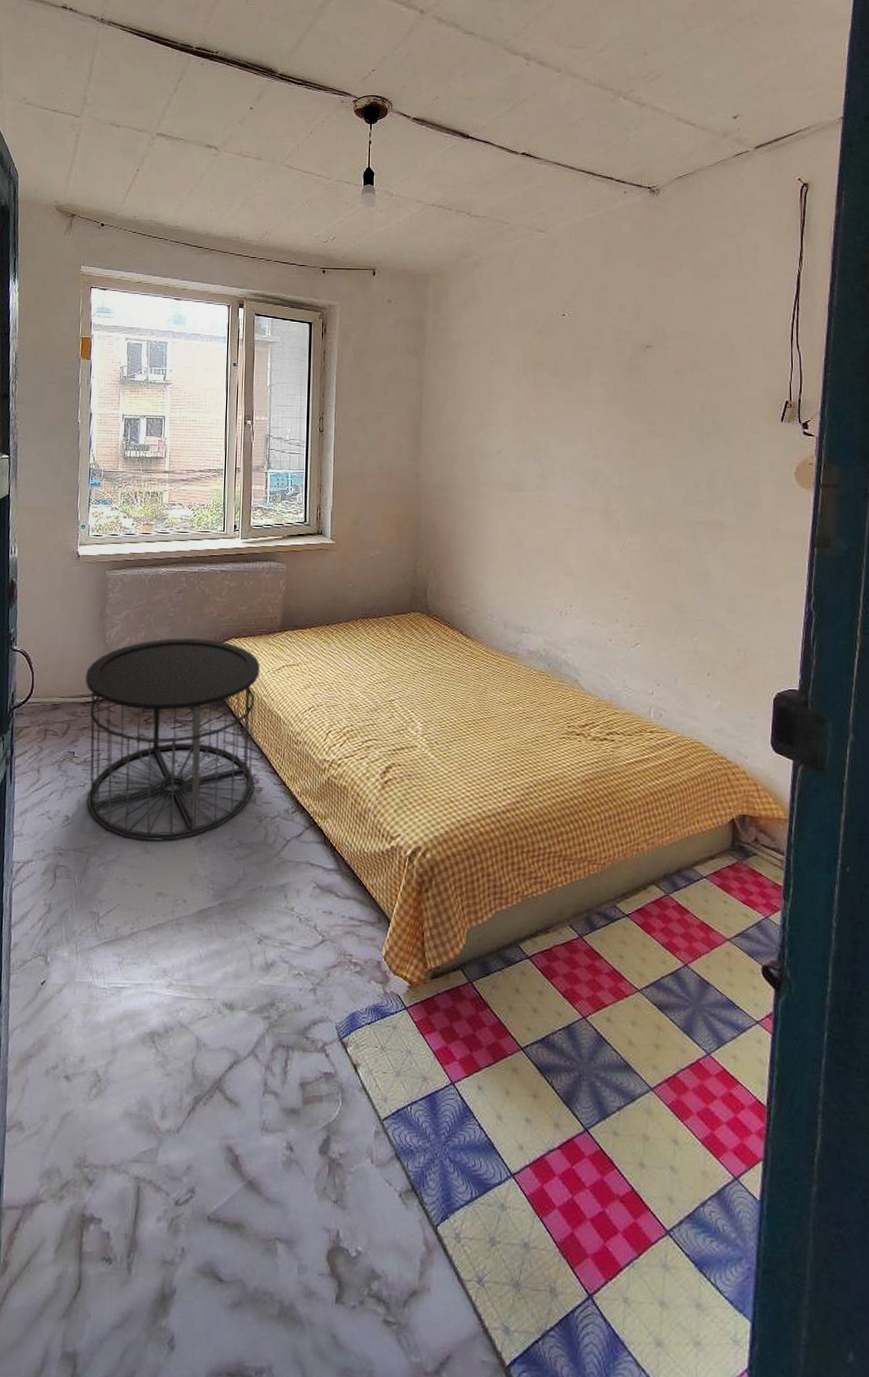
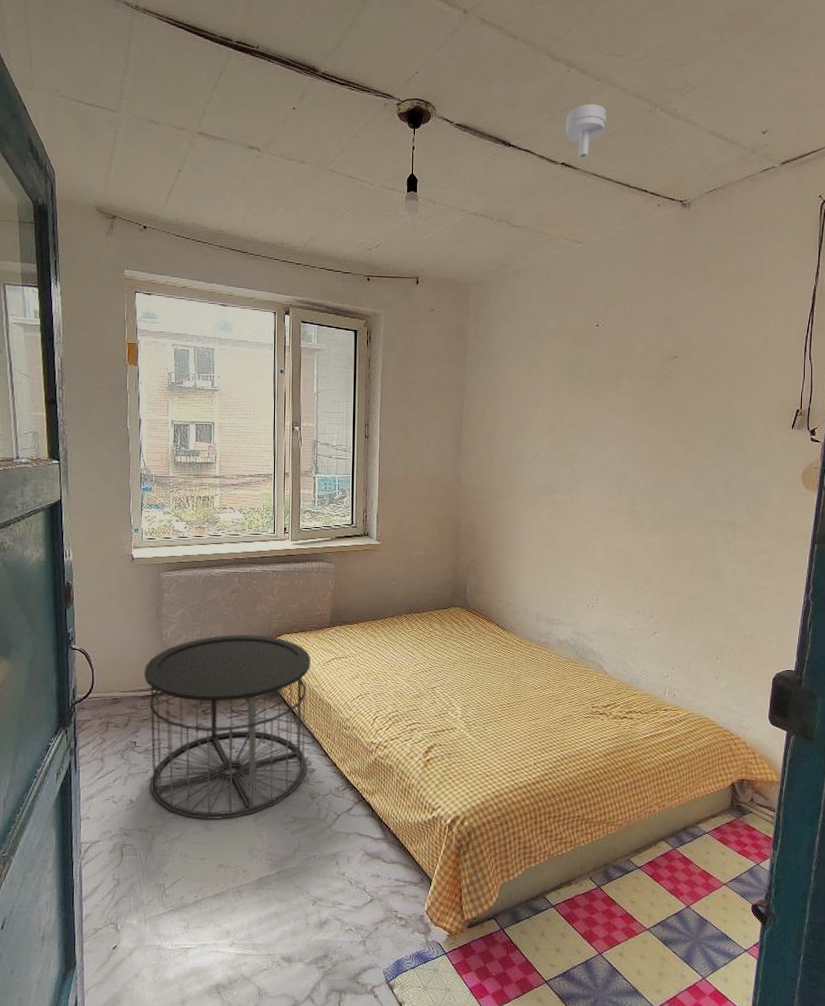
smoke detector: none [525,94,568,148] -> present [565,103,607,158]

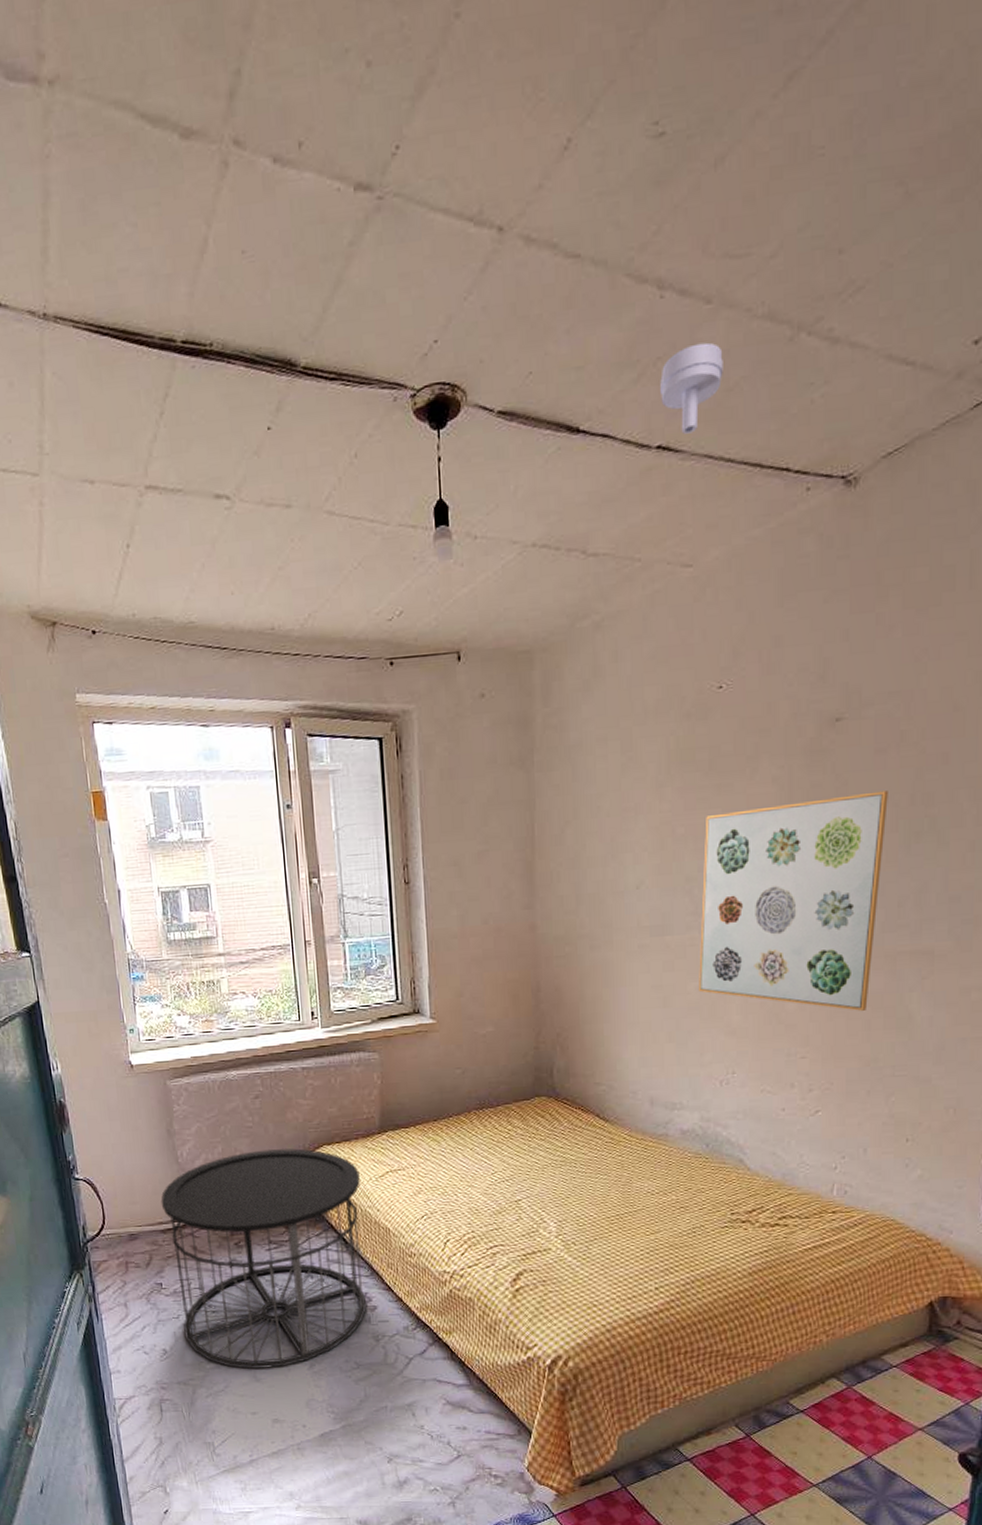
wall art: none [575,408,707,561] -> present [699,791,888,1011]

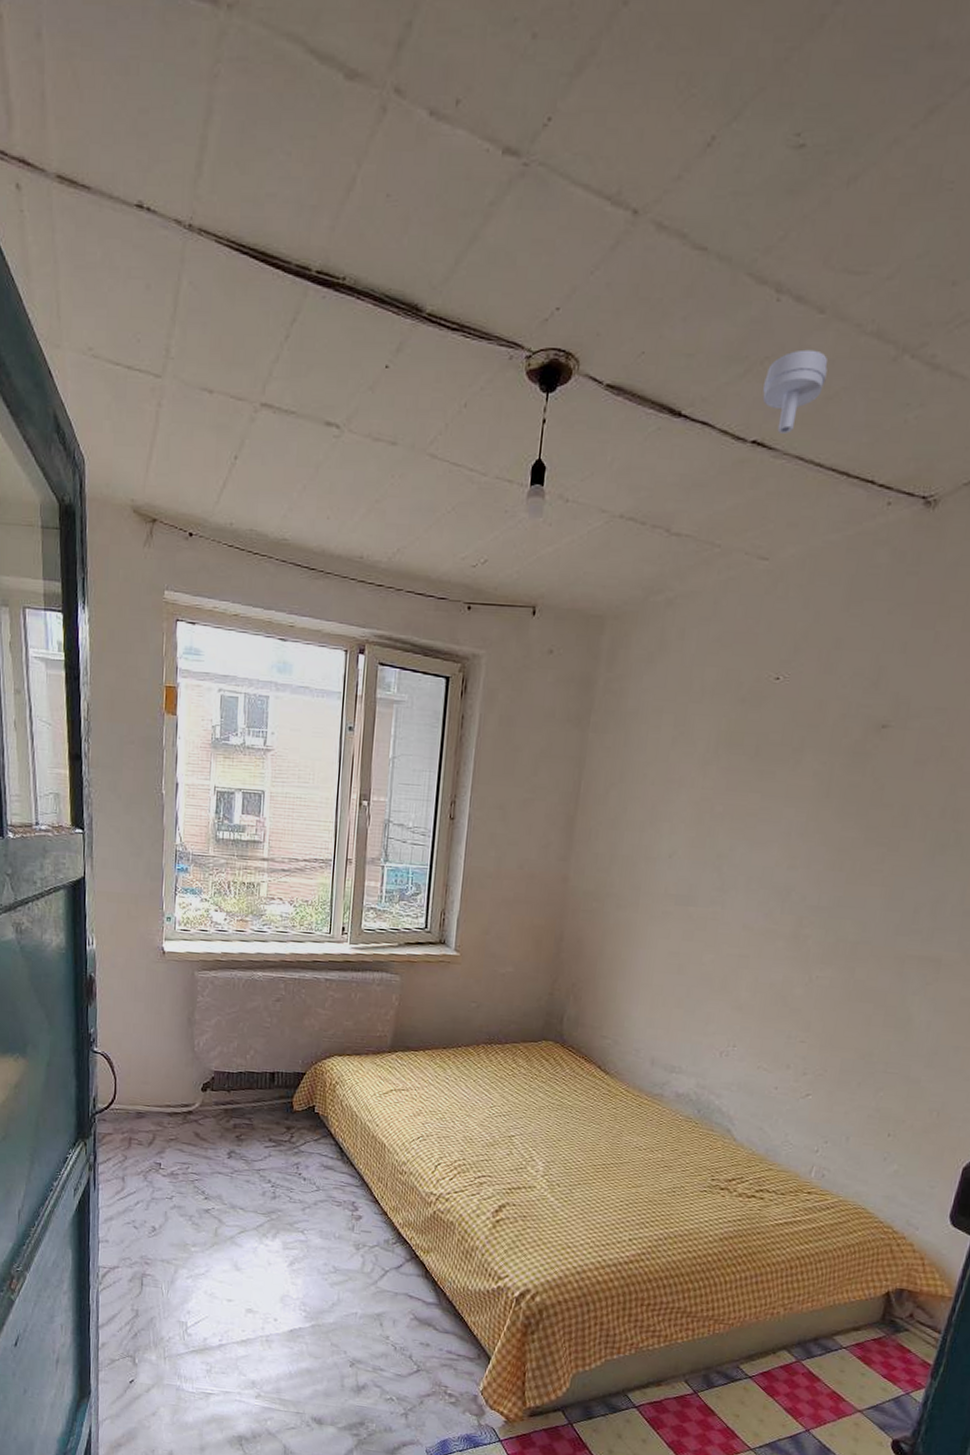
side table: present [160,1148,366,1369] -> none [171,1051,365,1261]
wall art: present [699,791,888,1011] -> none [714,798,921,1006]

